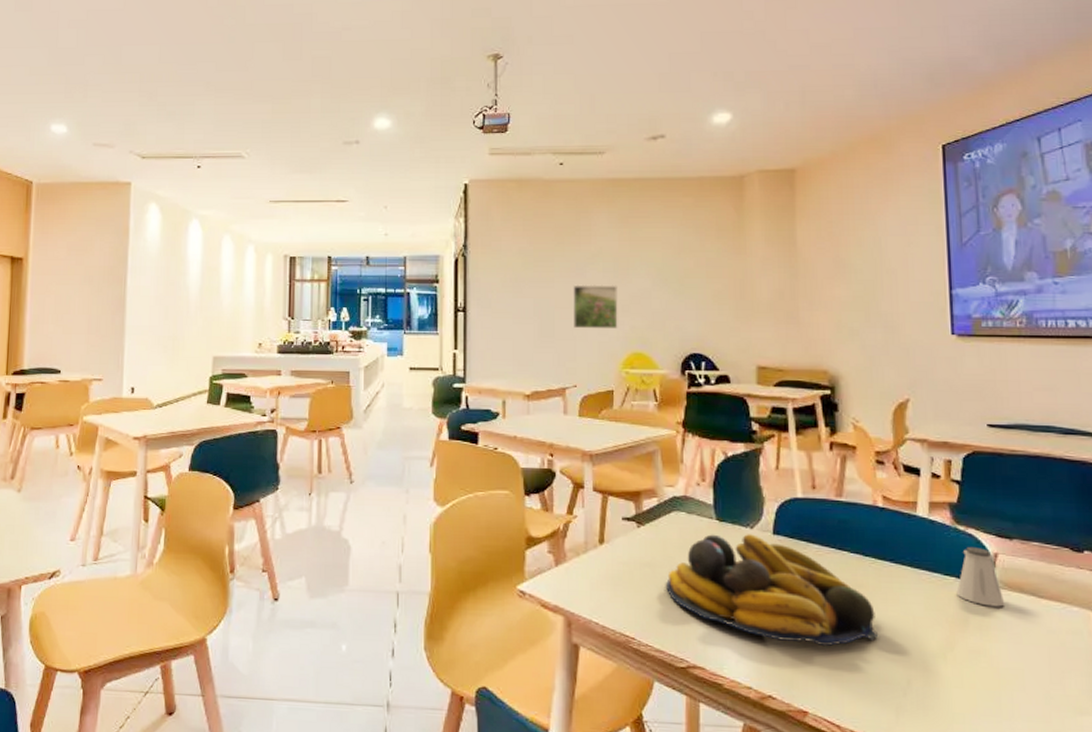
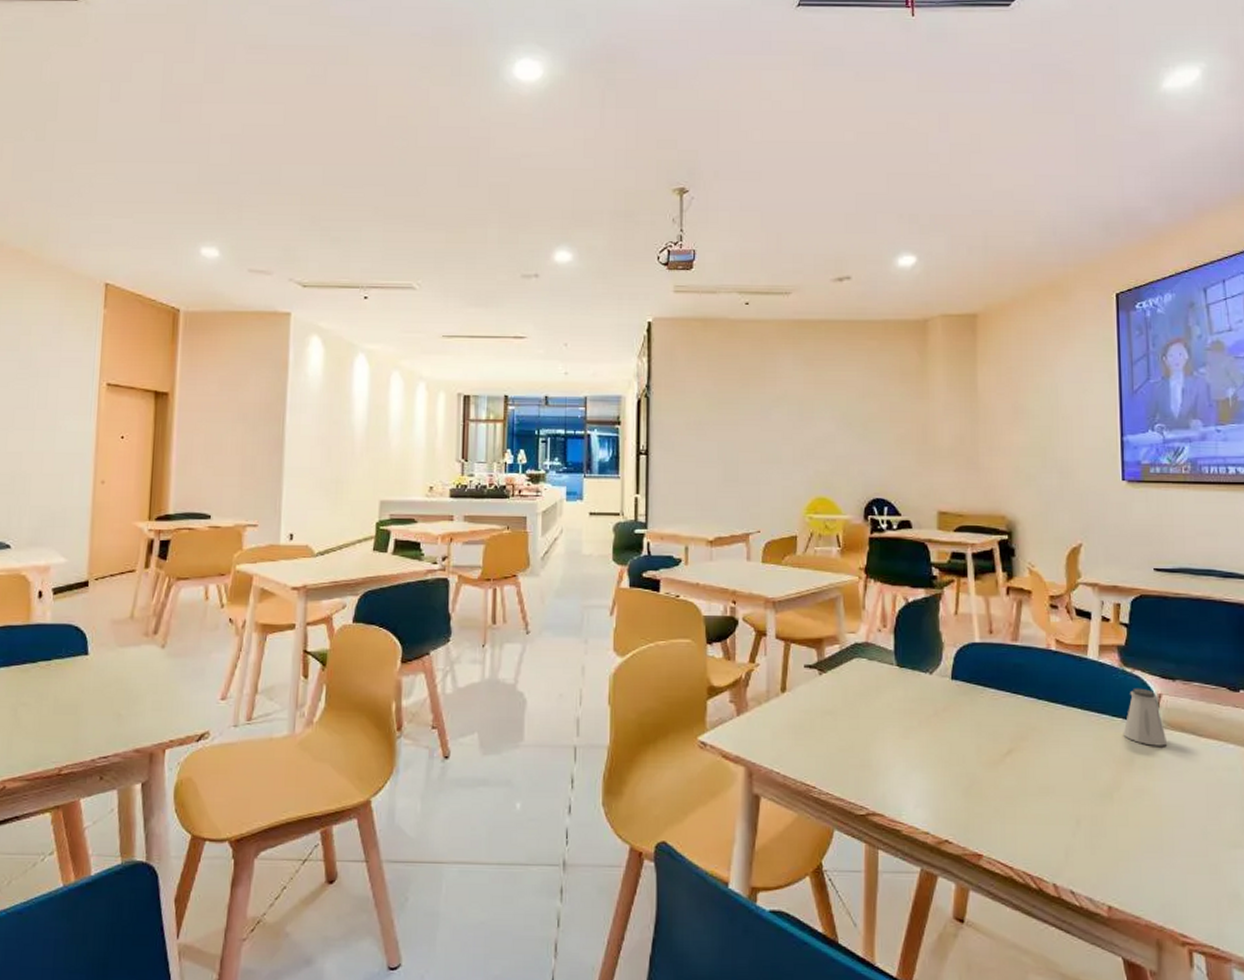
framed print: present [573,284,618,329] -> none [758,428,802,474]
fruit bowl: present [666,534,880,646] -> none [847,679,1052,789]

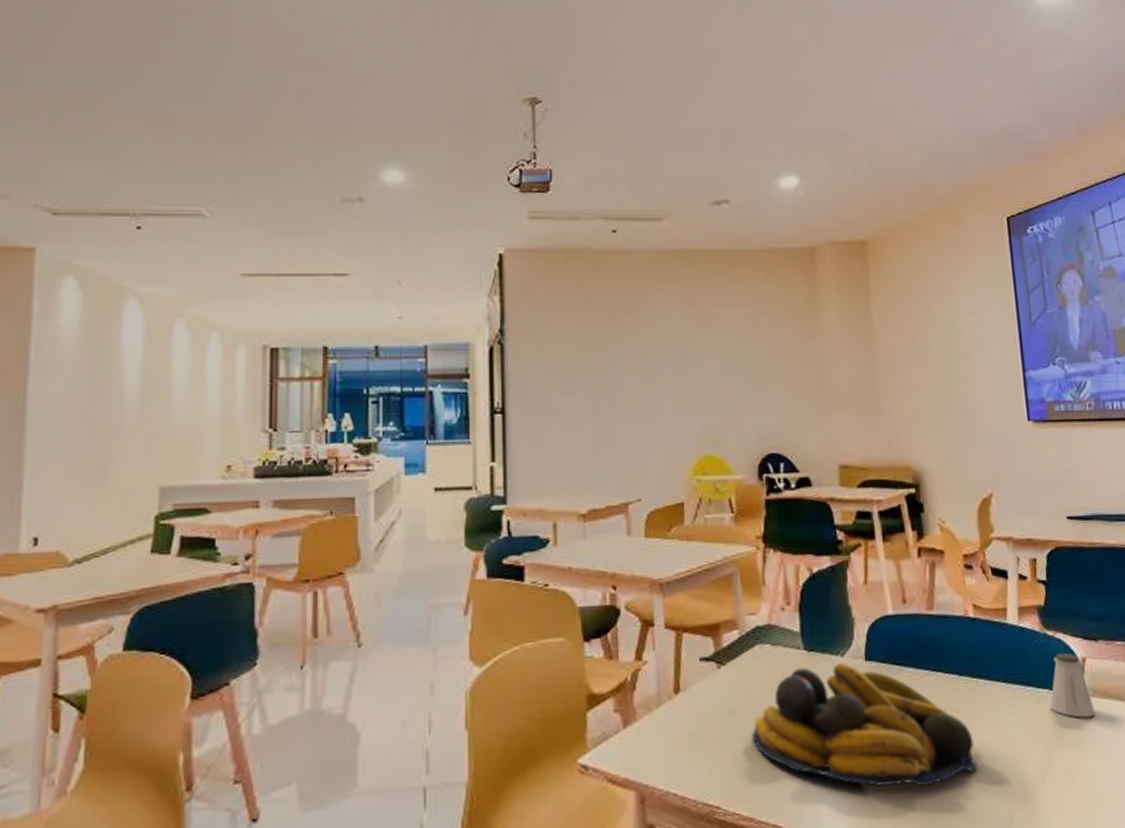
fruit bowl: none [847,679,1052,789] -> present [752,663,980,787]

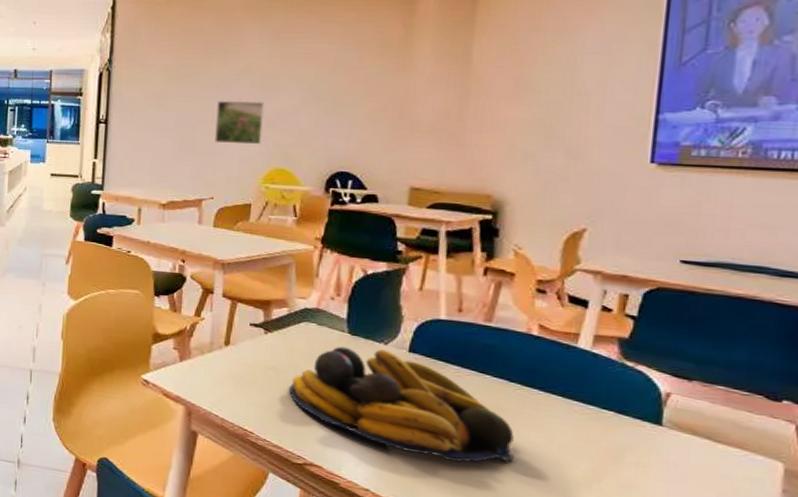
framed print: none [633,375,686,429] -> present [215,100,264,145]
saltshaker: present [1050,652,1096,718] -> none [613,383,672,446]

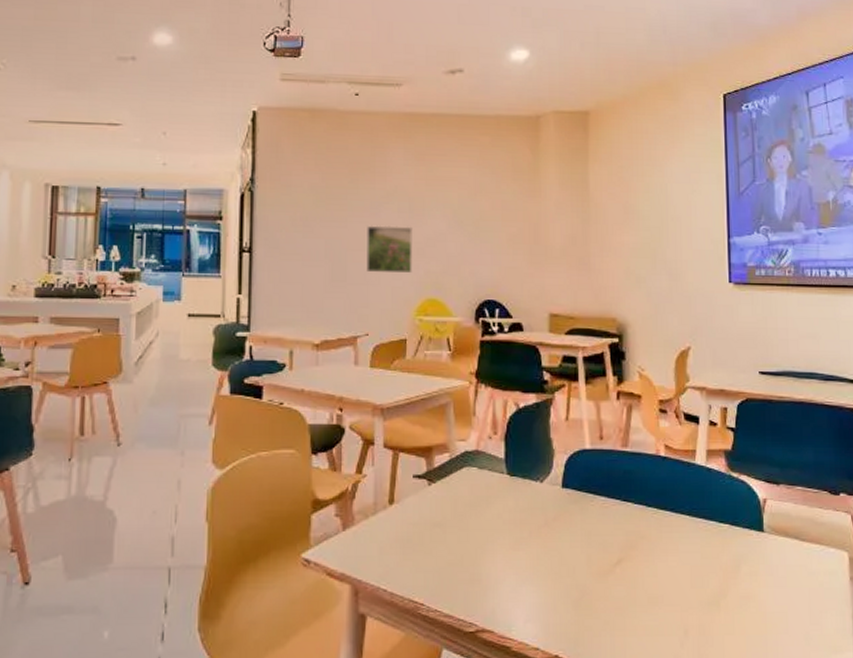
fruit bowl: present [289,346,517,463] -> none [456,488,661,600]

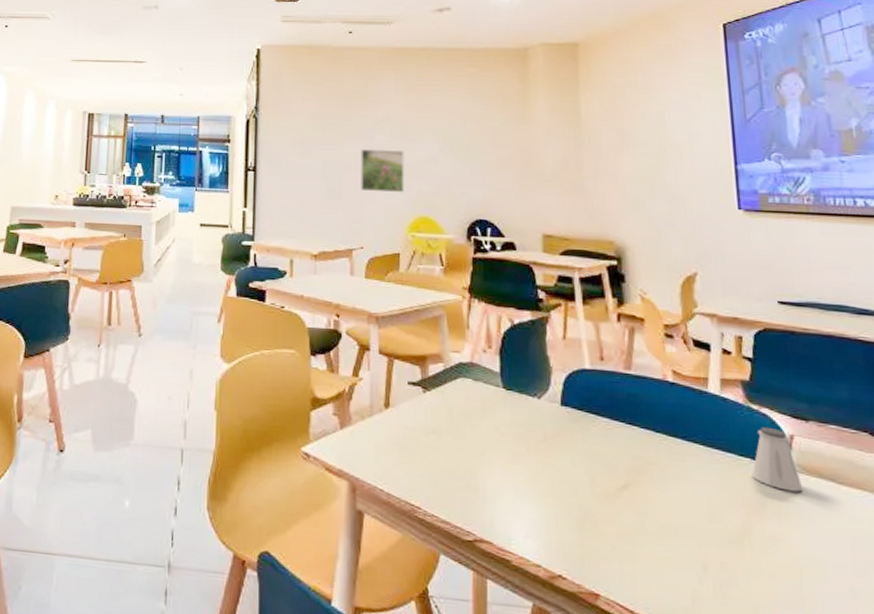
saltshaker: none [730,493,772,552] -> present [752,426,804,492]

